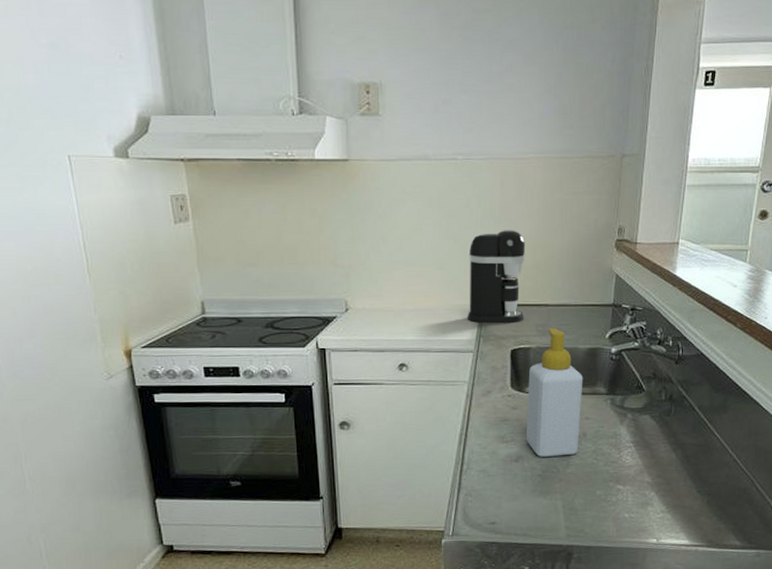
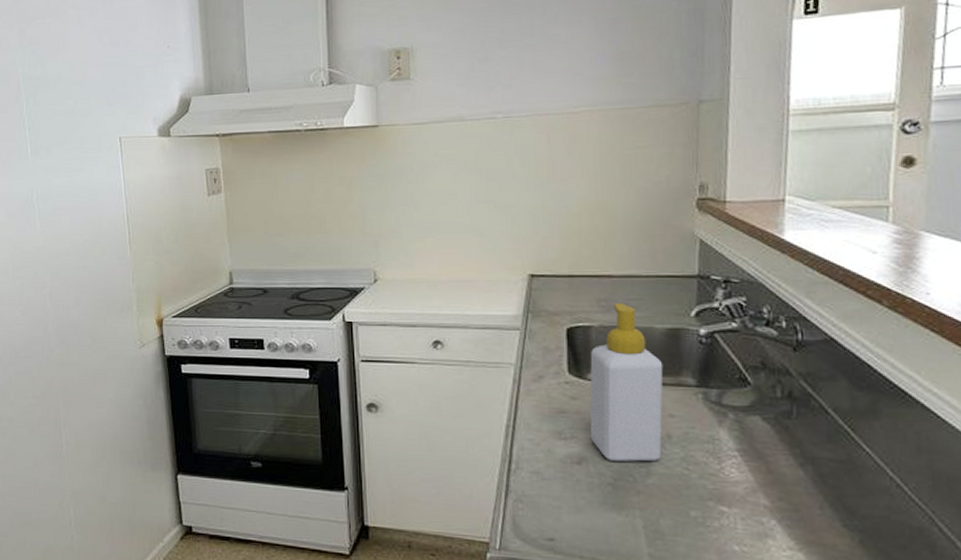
coffee maker: present [468,230,526,324] -> none [512,191,582,298]

